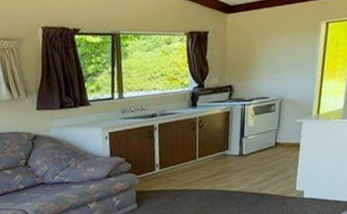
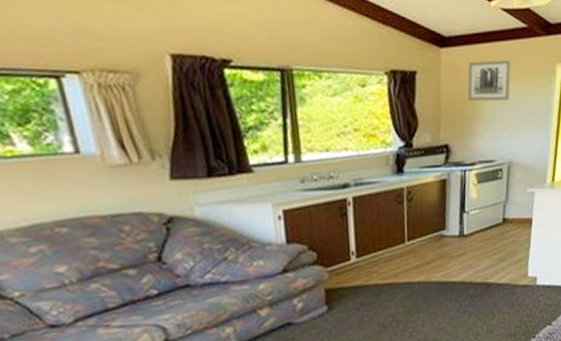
wall art: none [247,20,283,53] -> present [467,60,511,102]

